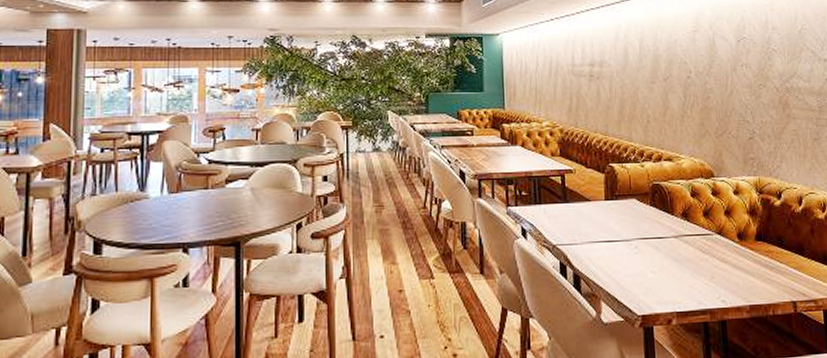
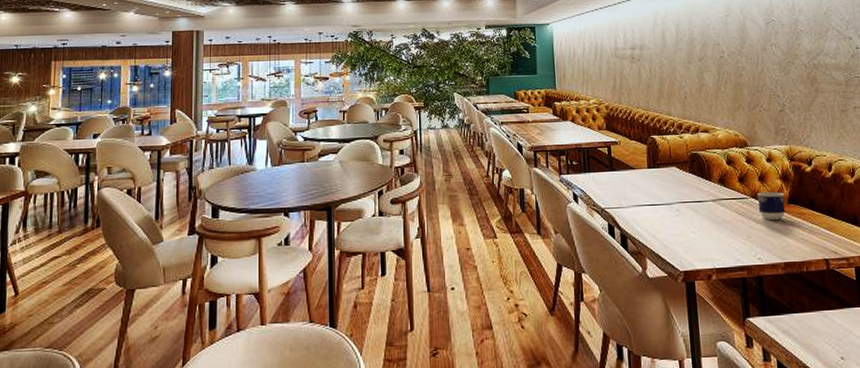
cup: none [723,227,753,259] -> present [758,191,786,221]

